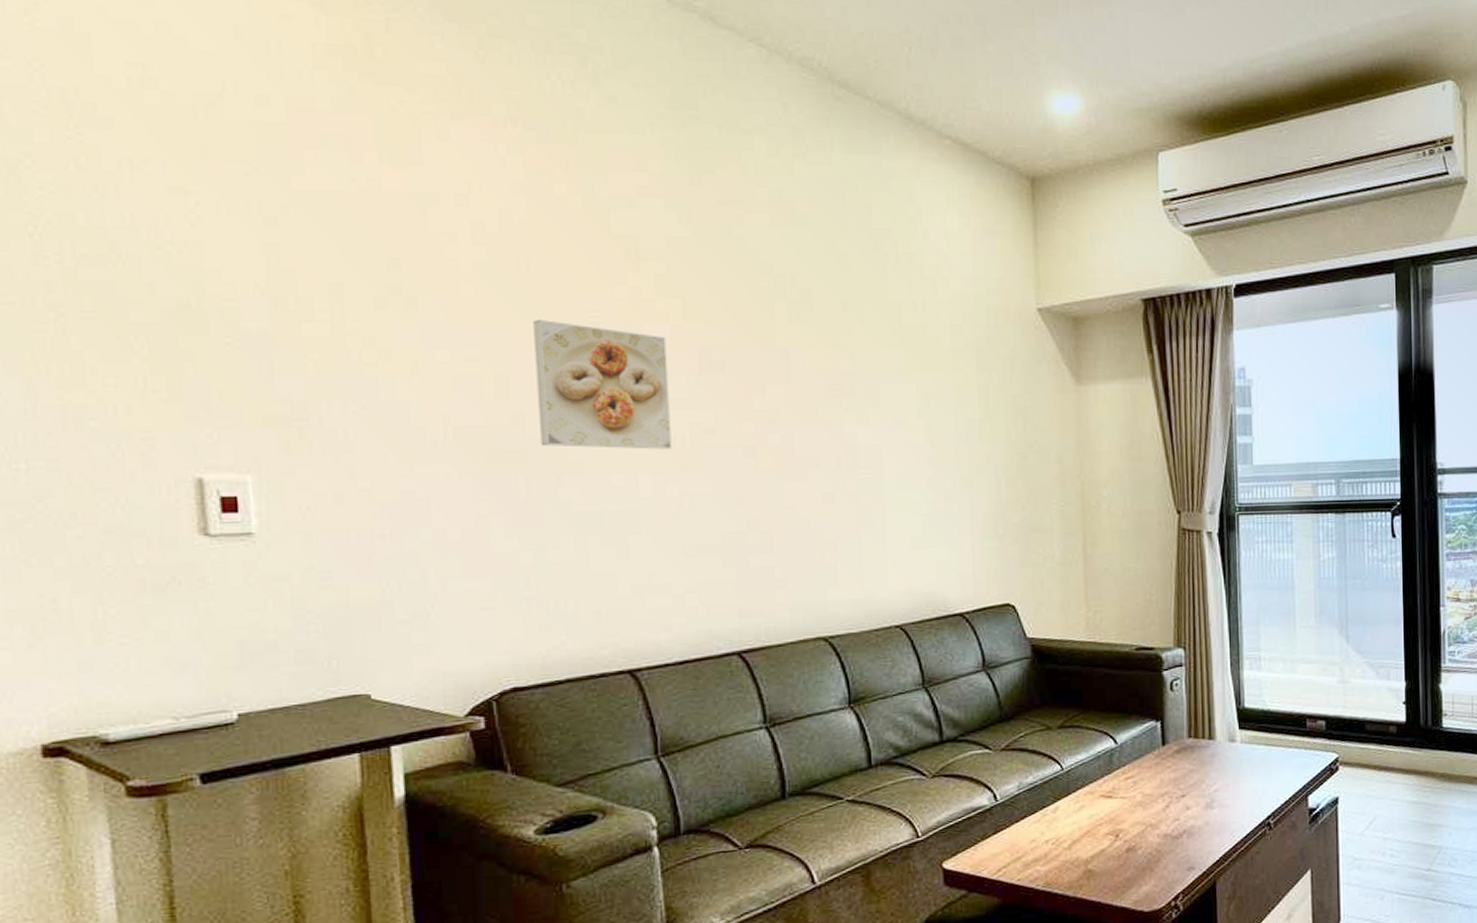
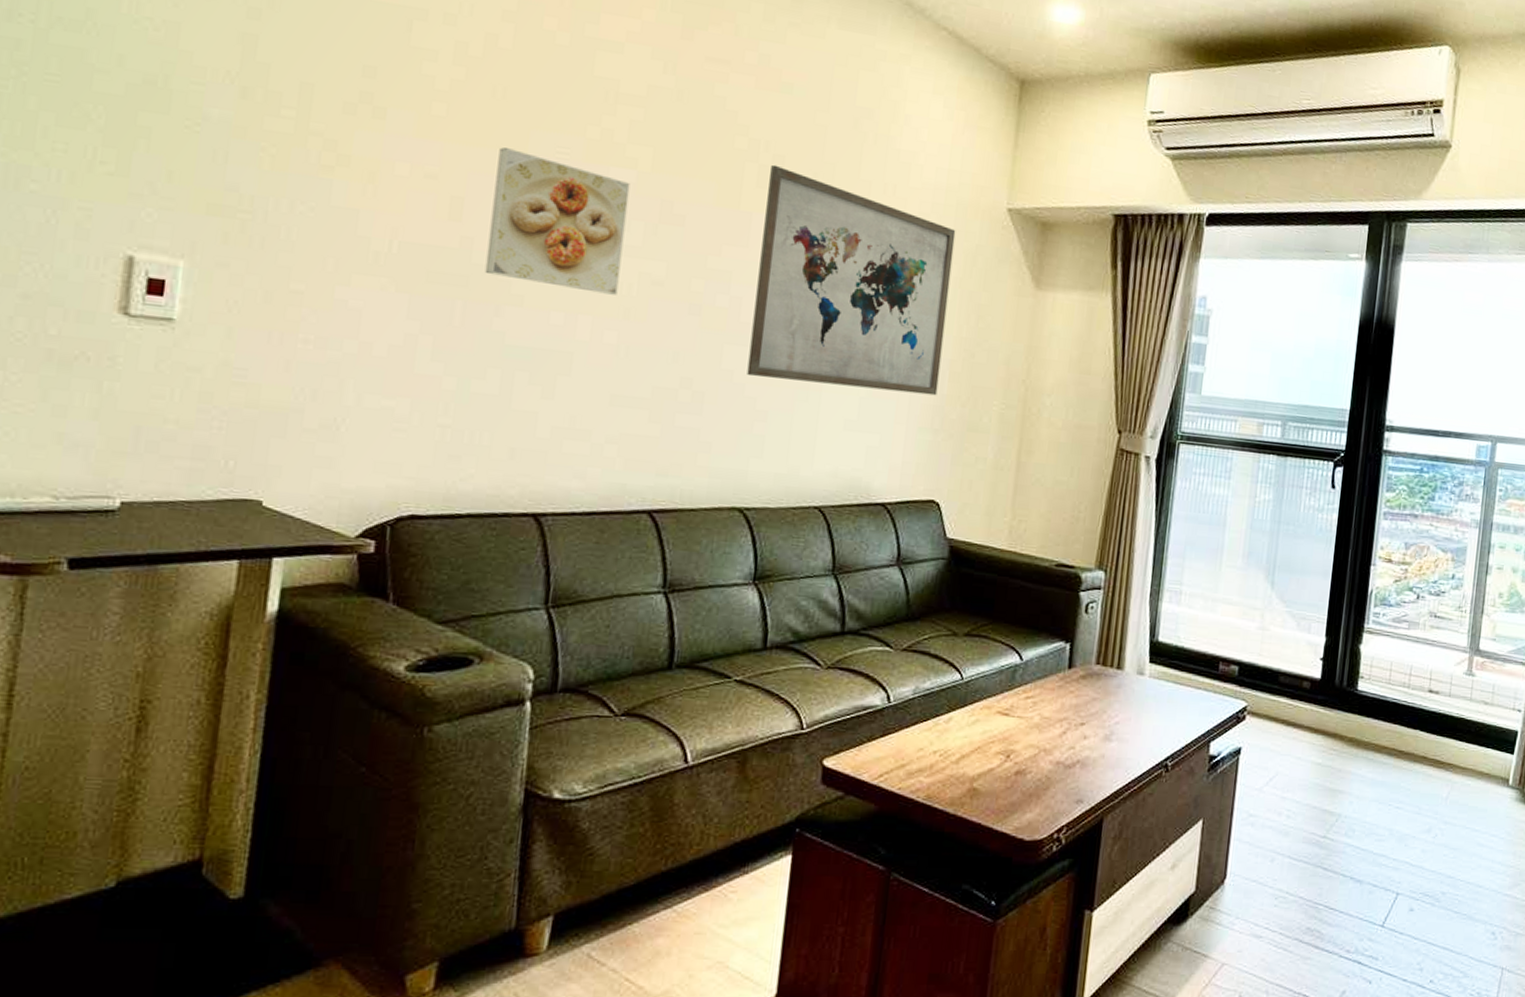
wall art: none [800,298,997,508] -> present [747,164,956,396]

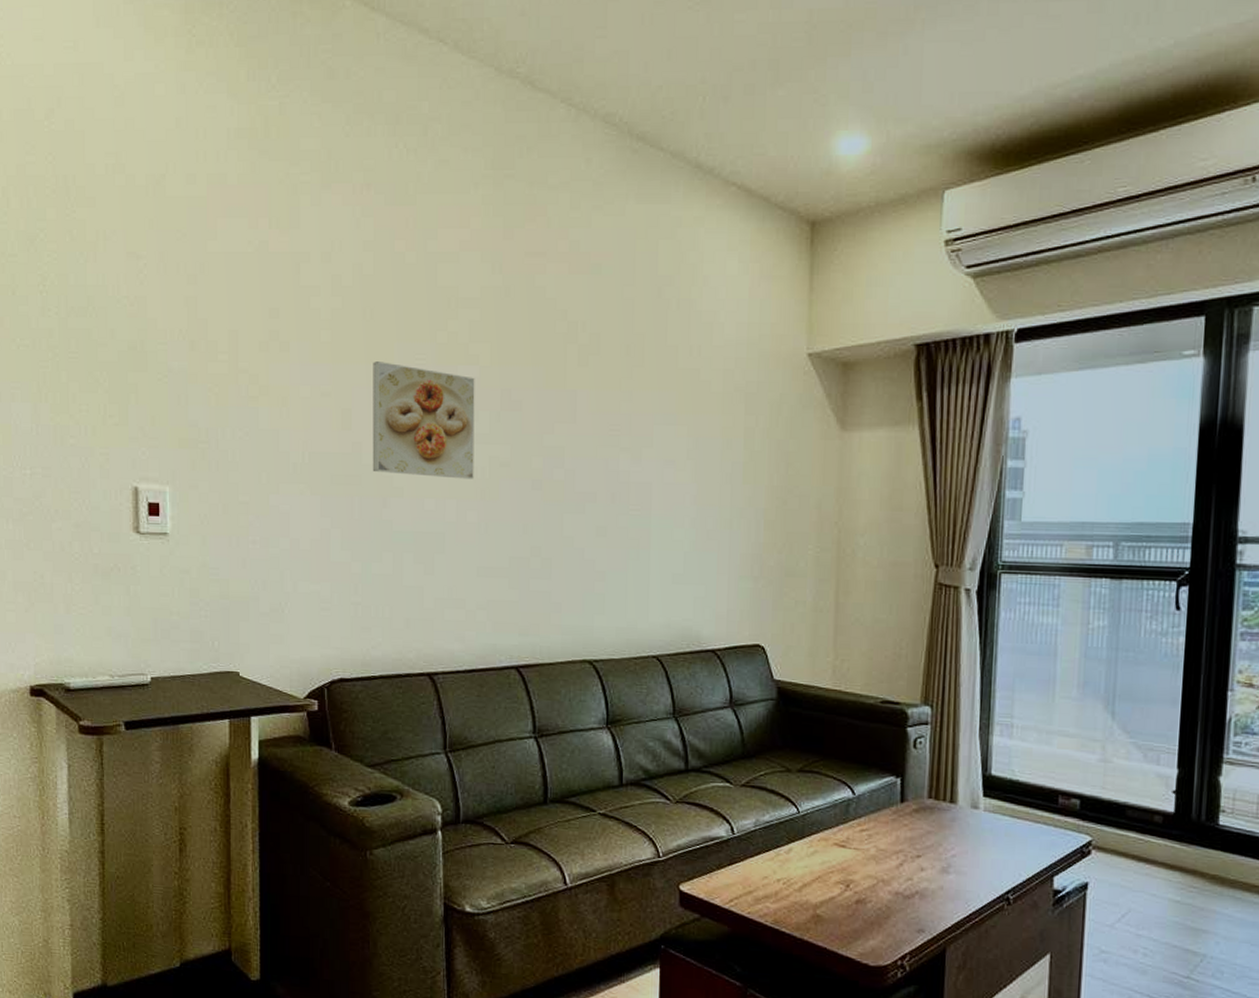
wall art: present [747,164,956,396] -> none [585,343,760,545]

